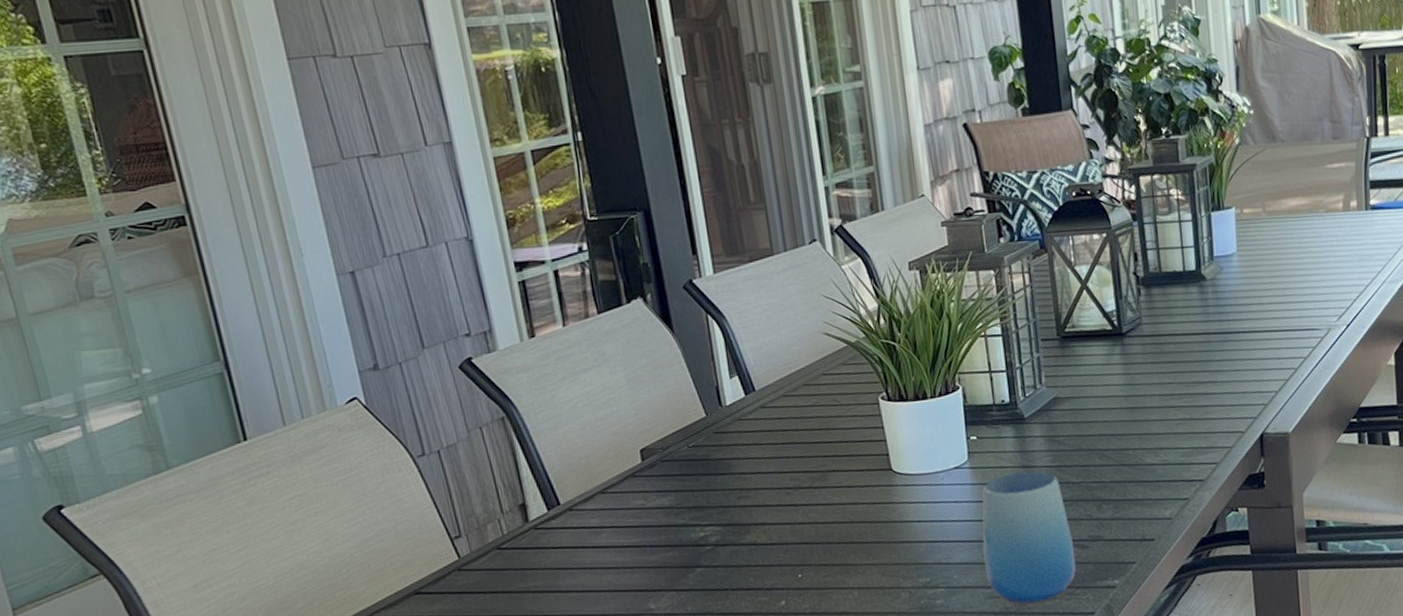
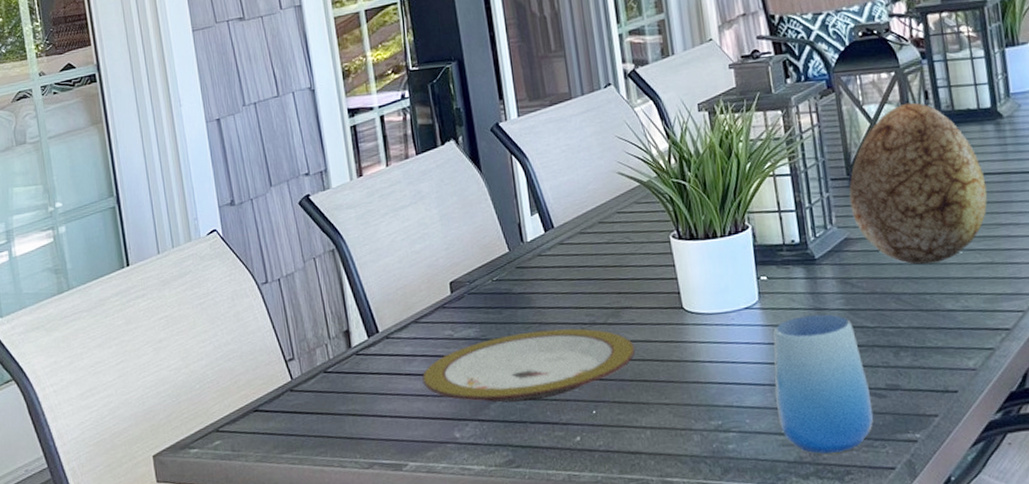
plate: none [611,493,843,572] -> present [422,328,636,403]
decorative egg: none [1058,264,1189,422] -> present [849,102,988,265]

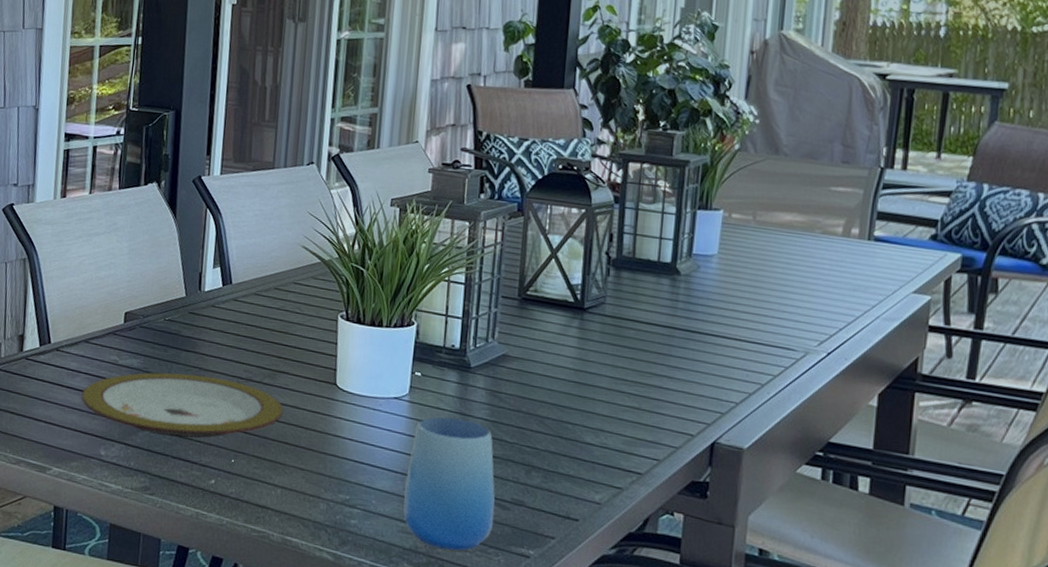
decorative egg: present [849,102,988,265] -> none [514,241,650,397]

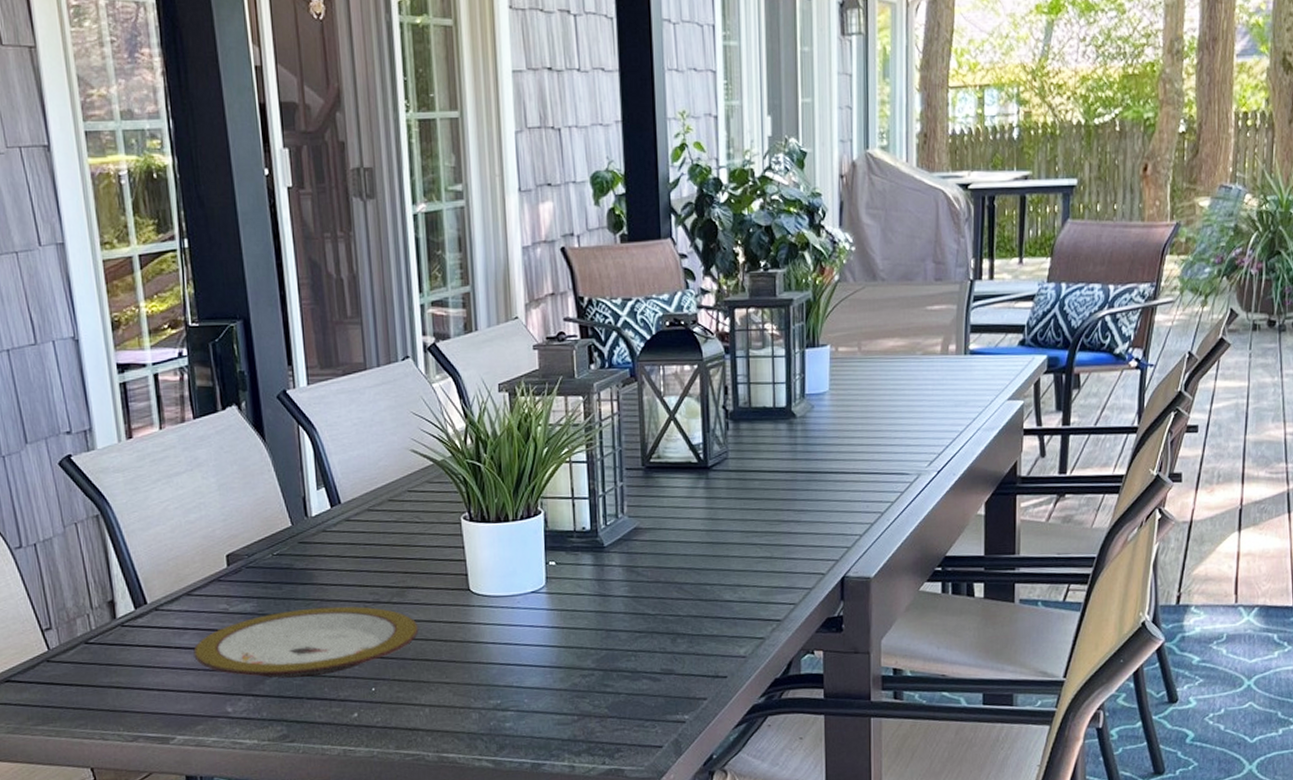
cup: present [403,417,495,551] -> none [555,600,647,733]

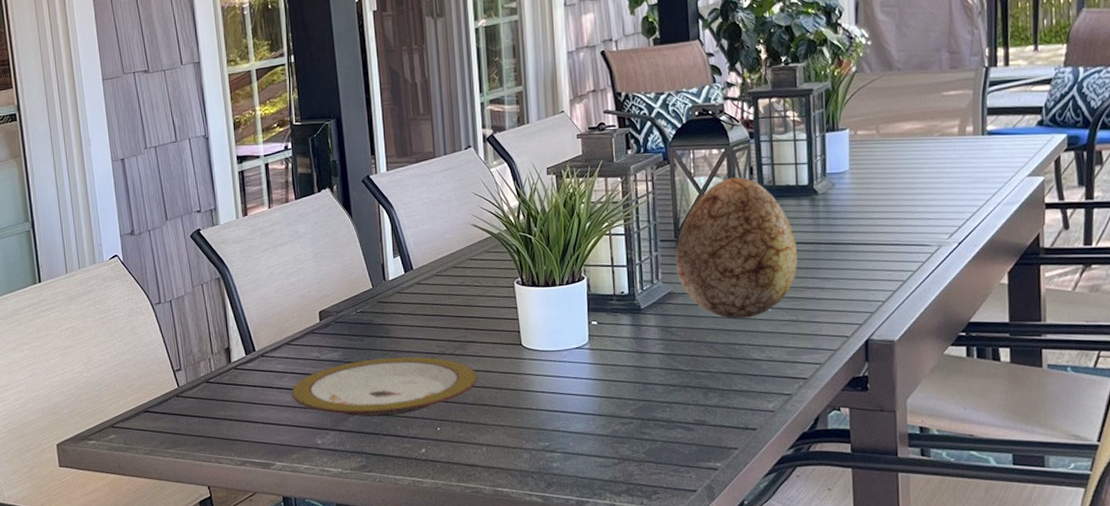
decorative egg: none [642,397,774,556] -> present [675,176,798,319]

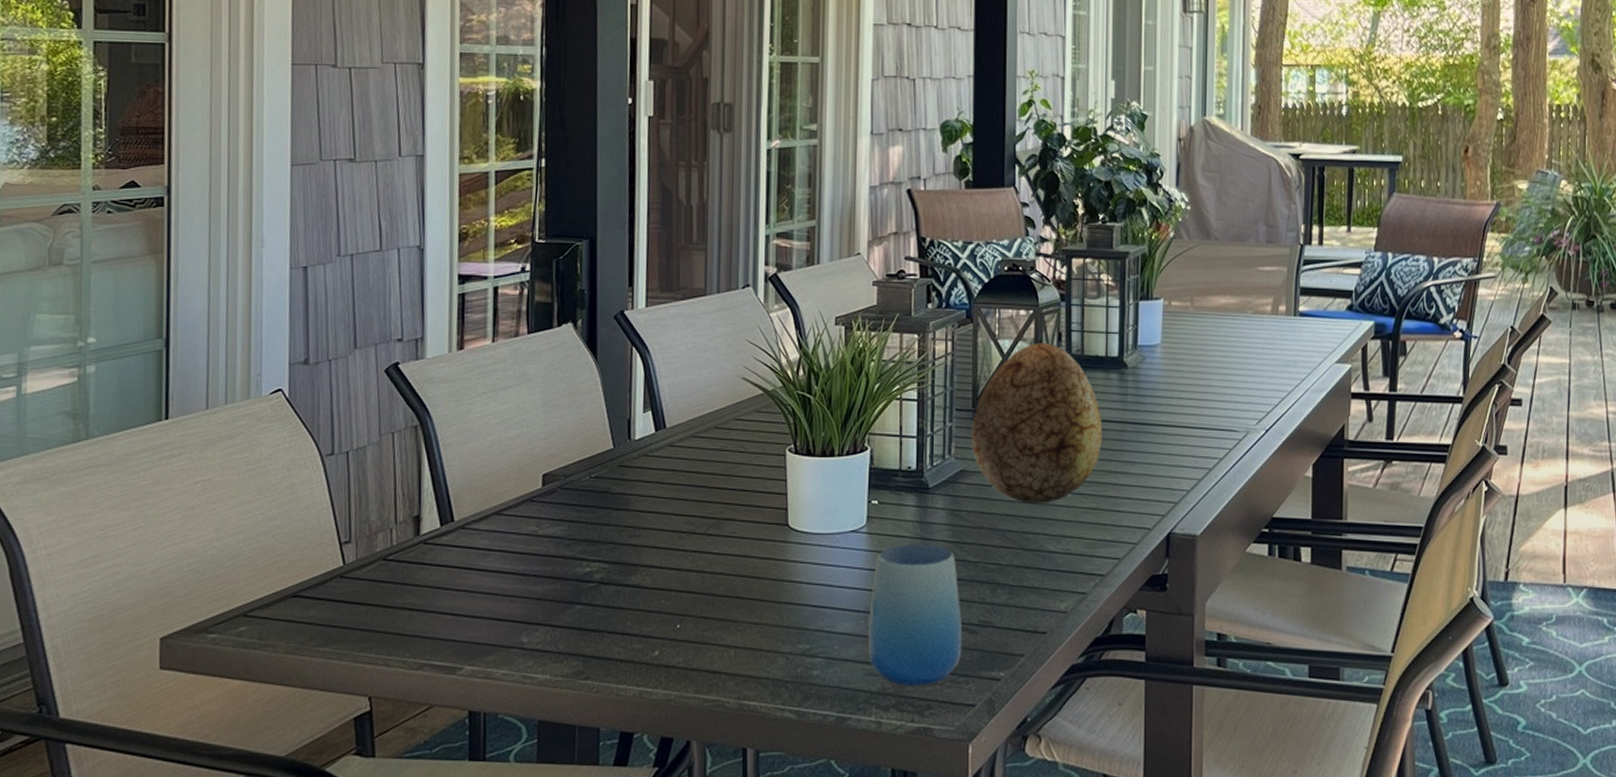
plate: present [291,356,478,417] -> none [495,535,732,609]
cup: none [597,357,682,475] -> present [868,544,963,686]

